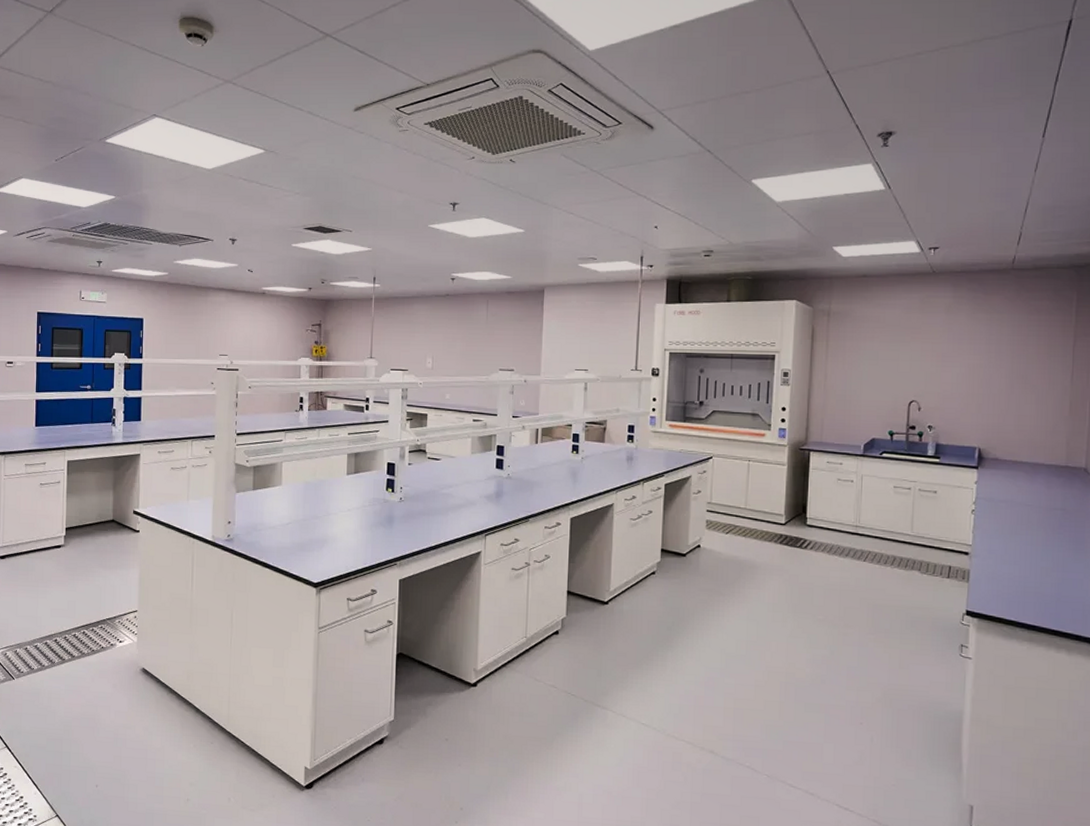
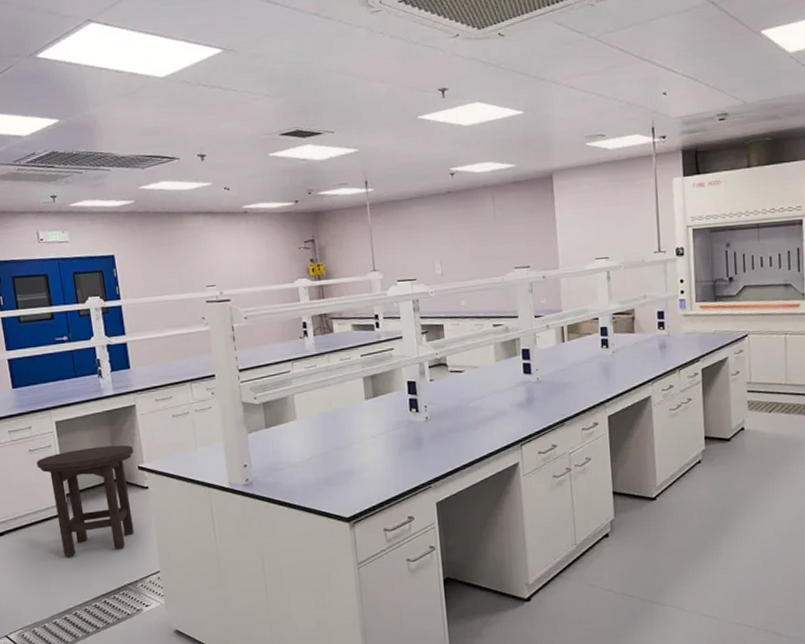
stool: none [45,488,131,587] -> present [36,445,134,557]

